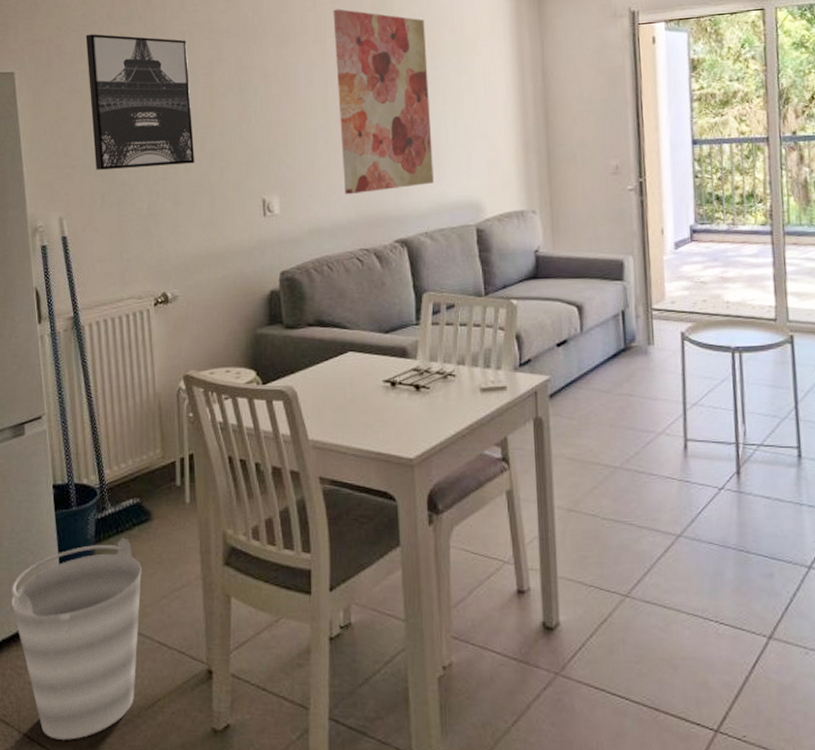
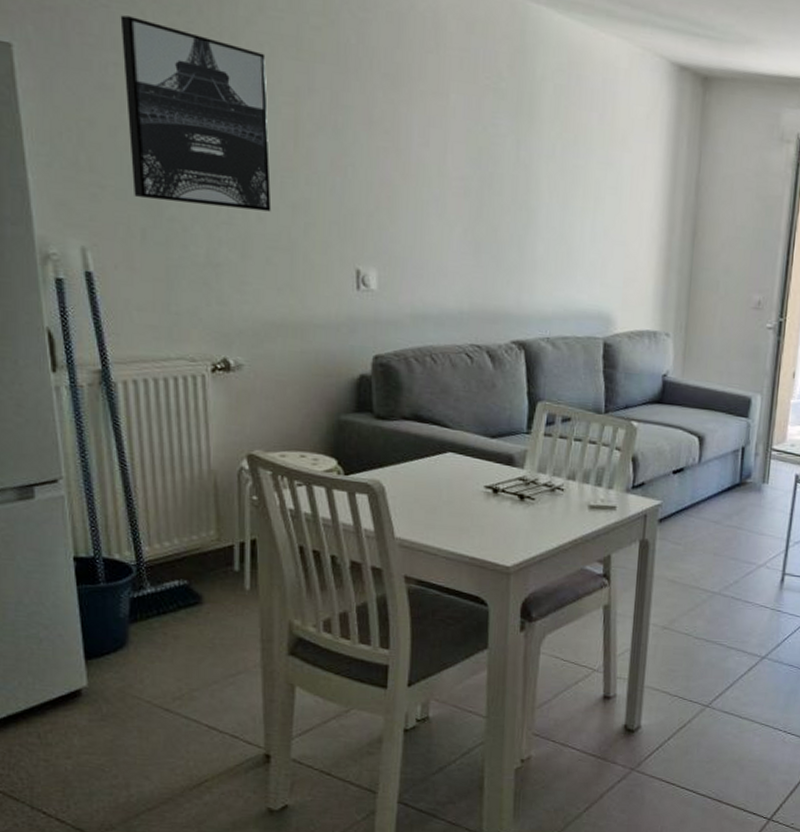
bucket: present [11,539,142,740] -> none [18,620,188,817]
wall art: present [333,9,434,195] -> none [457,58,571,286]

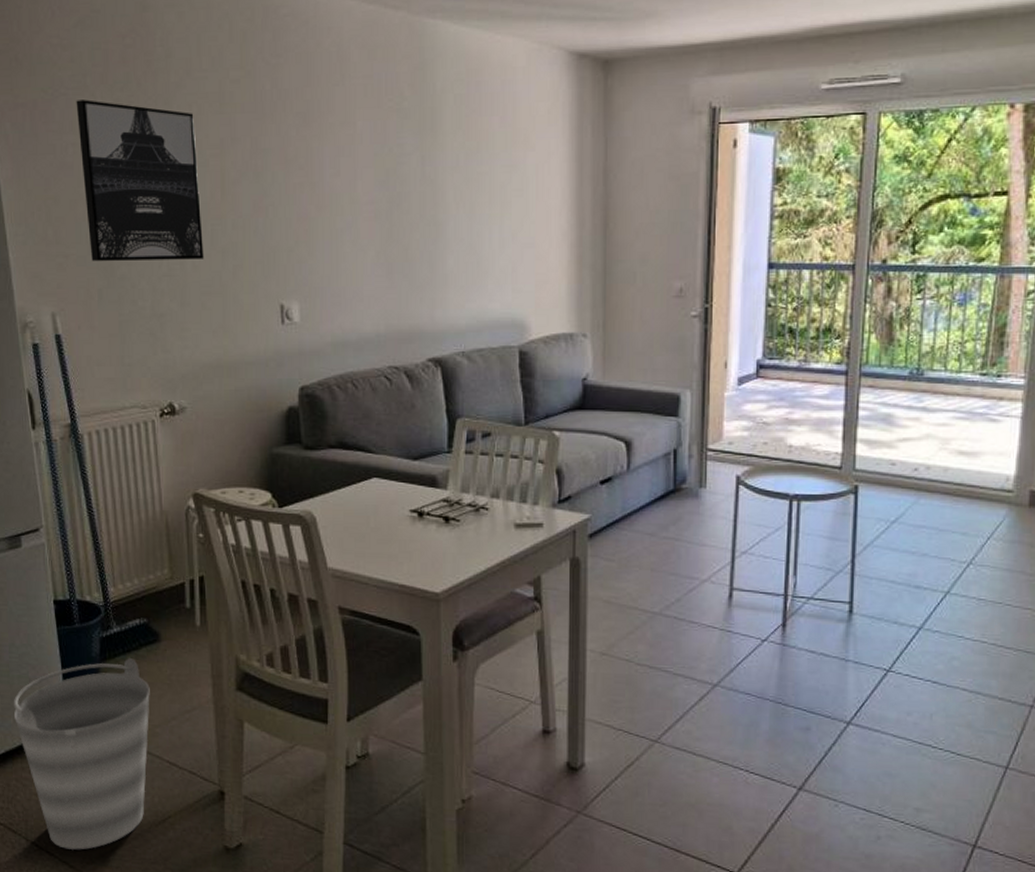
bucket: none [18,620,188,817] -> present [13,658,150,850]

